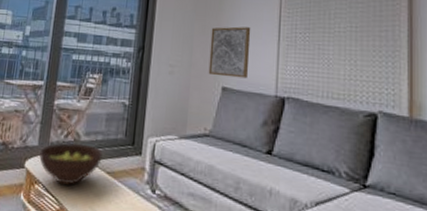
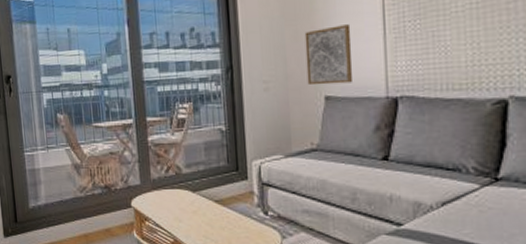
fruit bowl: present [39,143,103,186] -> none [144,177,208,219]

